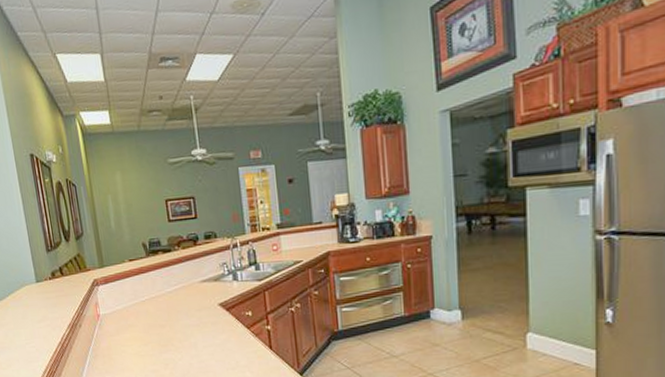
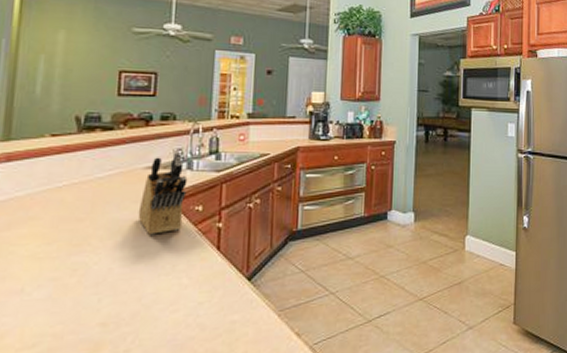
knife block: none [202,265,238,337] -> present [138,151,188,235]

